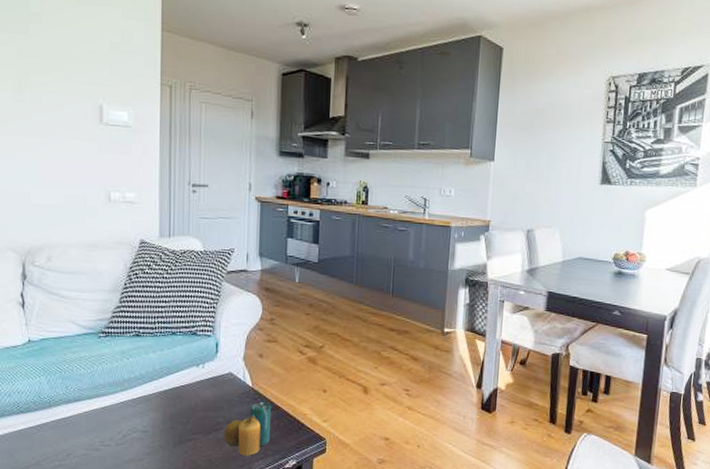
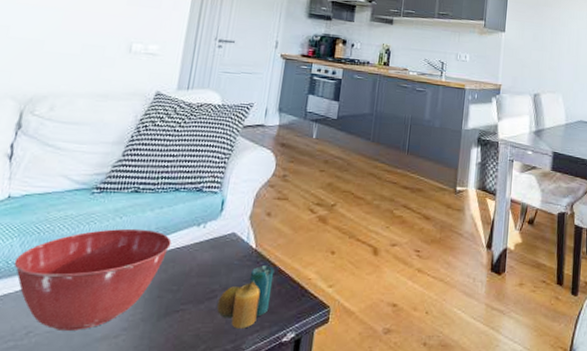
mixing bowl: none [45,368,176,454] -> present [13,228,172,330]

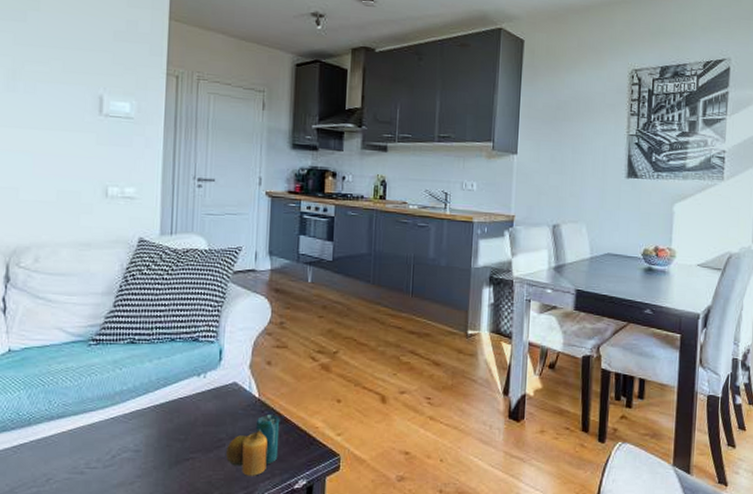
mixing bowl: present [13,228,172,330] -> none [24,379,174,478]

